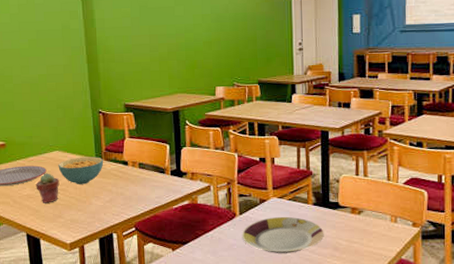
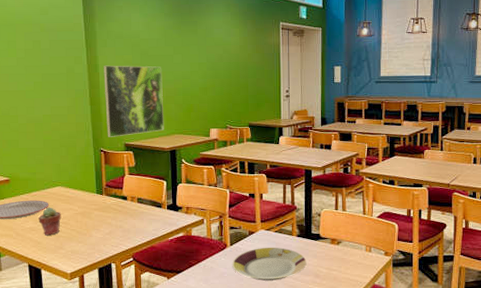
cereal bowl: present [58,157,104,184] -> none [60,192,104,218]
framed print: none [100,19,166,98] -> present [103,65,164,137]

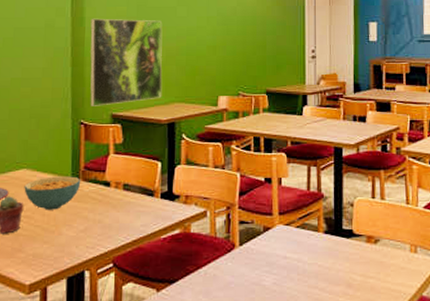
cereal bowl: none [60,192,104,218] -> present [24,176,81,210]
plate: present [232,247,307,281] -> none [241,247,336,292]

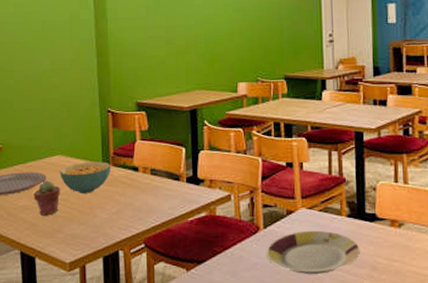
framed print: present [90,18,162,106] -> none [112,9,183,95]
plate: none [241,247,336,292] -> present [266,230,360,274]

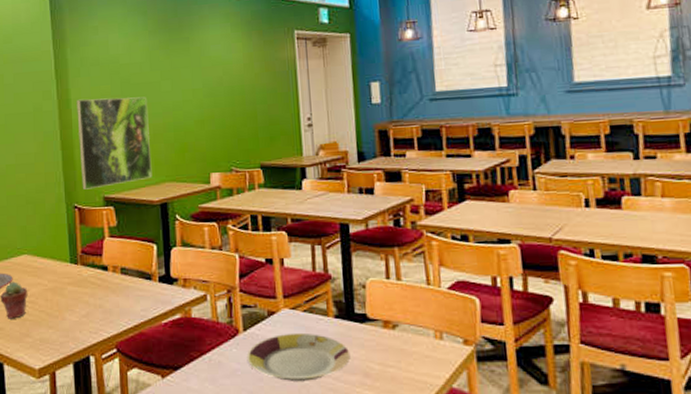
cereal bowl: present [60,161,111,194] -> none [26,261,80,295]
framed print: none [112,9,183,95] -> present [76,96,152,190]

